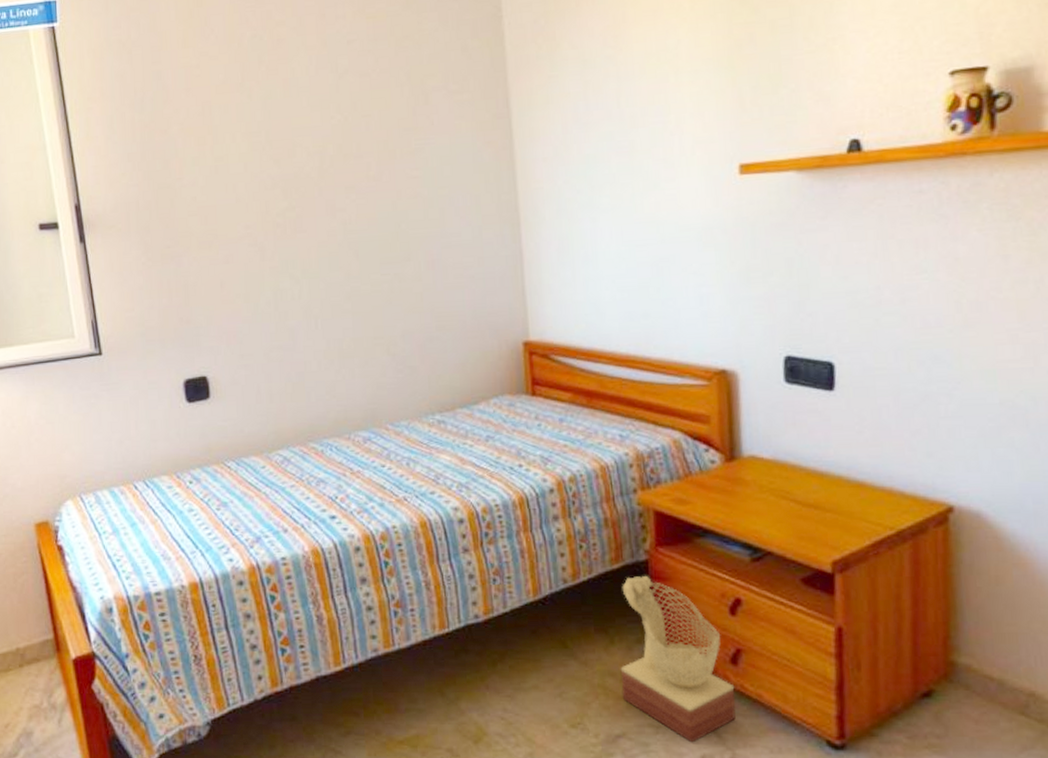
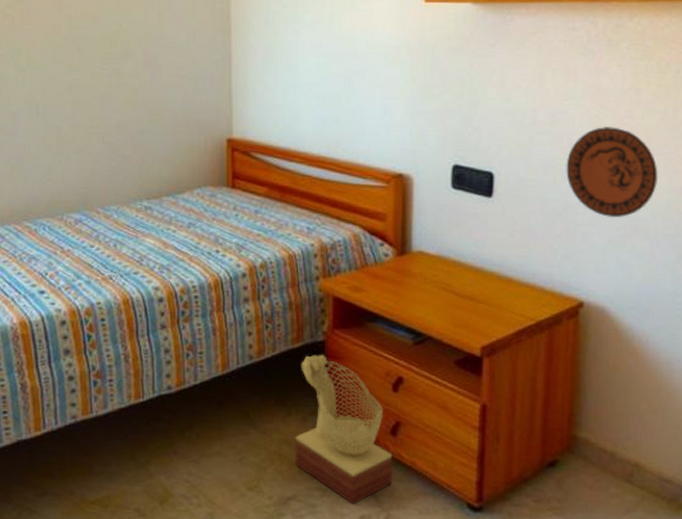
decorative plate: none [921,301,1038,408] -> present [566,126,658,218]

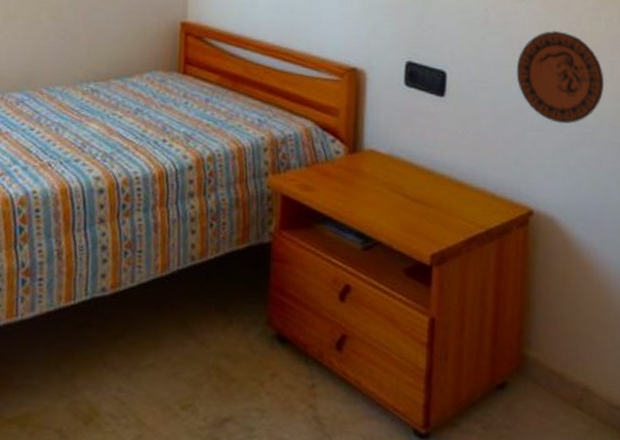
basket: present [295,355,393,505] -> none [233,258,337,429]

